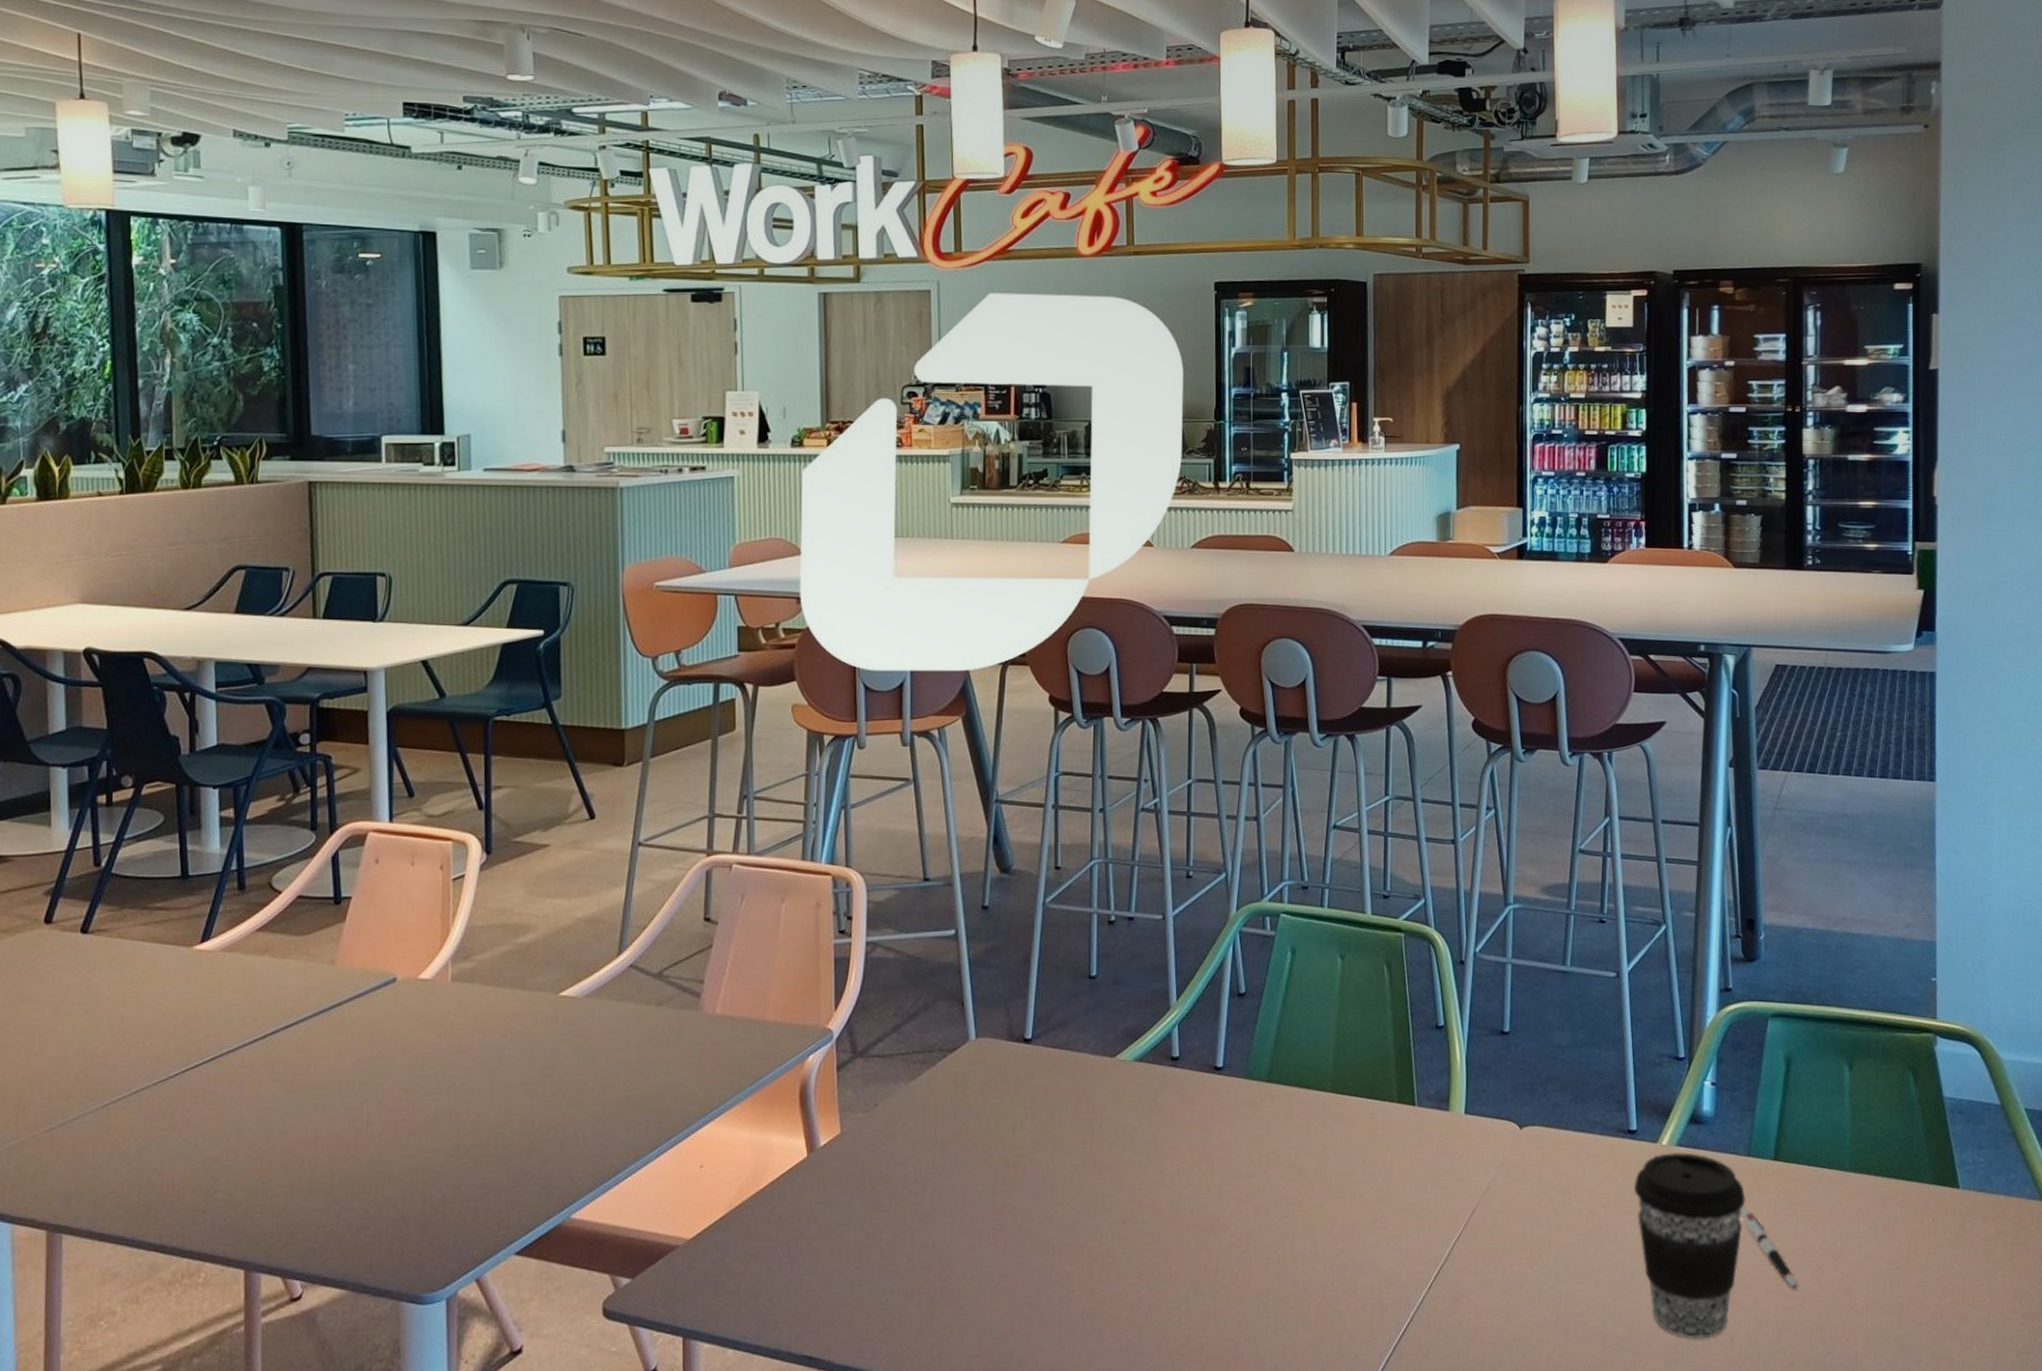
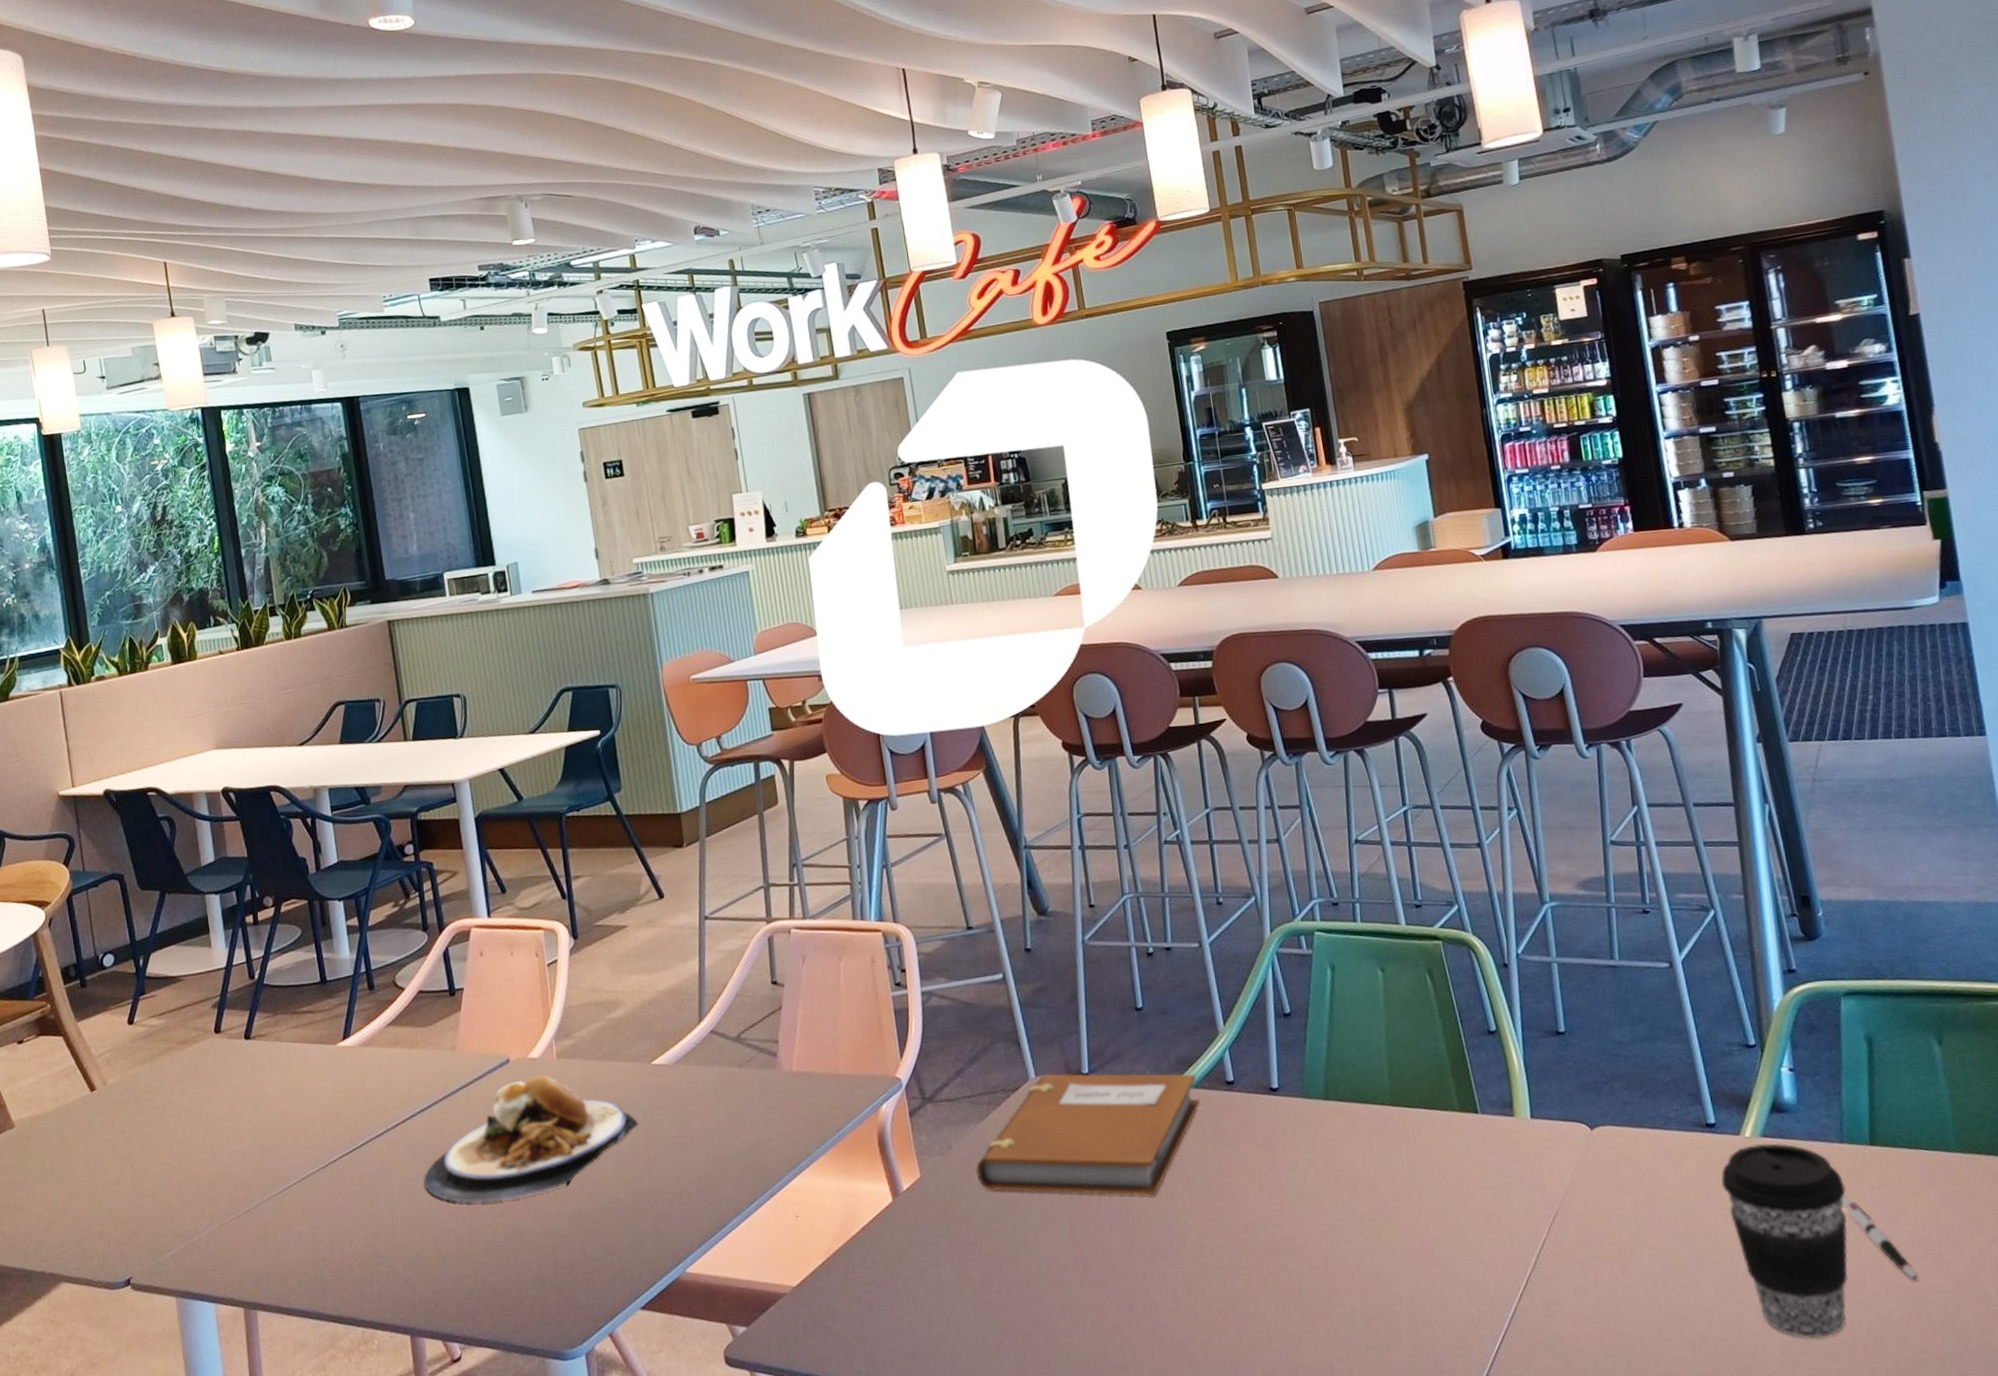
plate: none [279,997,536,1131] -> present [423,1074,639,1203]
notebook: none [900,1036,1143,1167] -> present [975,1073,1201,1196]

